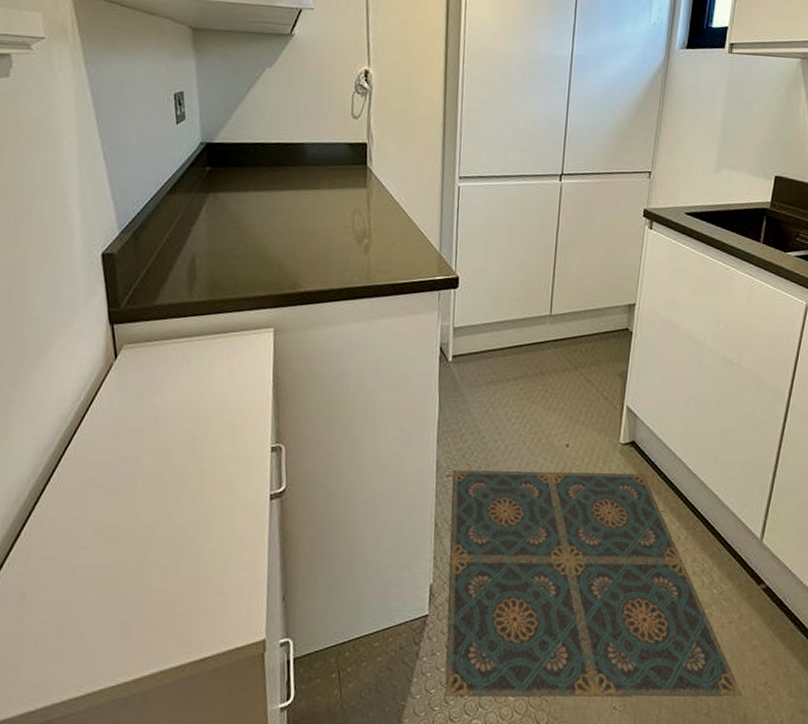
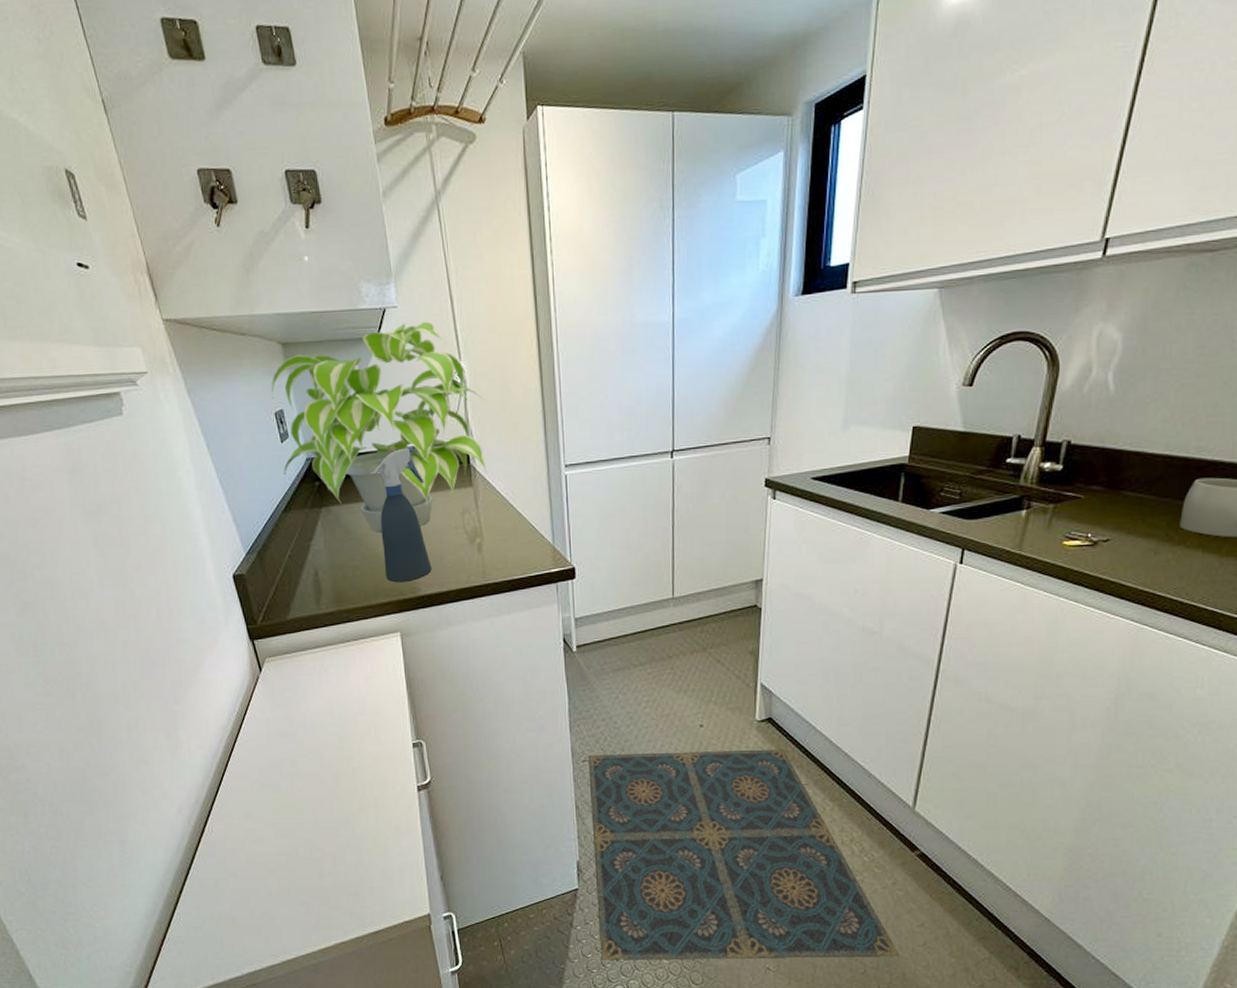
plant: none [173,24,386,224] -> present [270,321,488,533]
spray bottle: none [264,143,319,277] -> present [369,447,432,583]

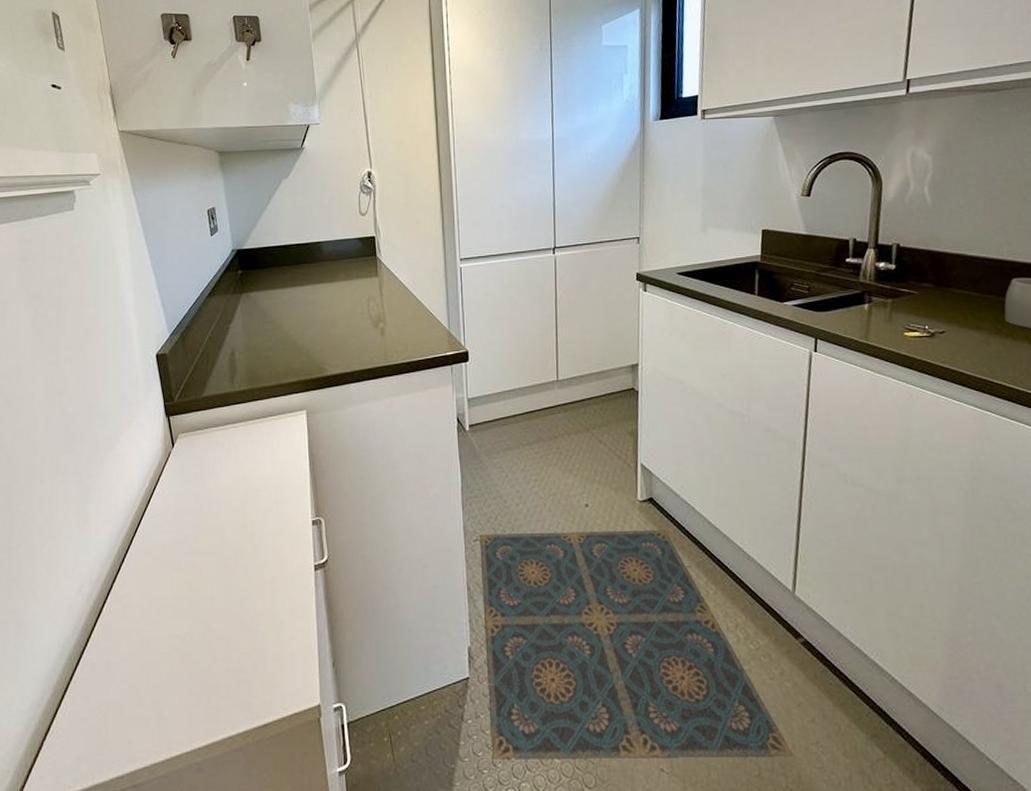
plant: present [270,321,488,533] -> none [206,136,392,317]
spray bottle: present [369,447,432,583] -> none [287,241,338,363]

